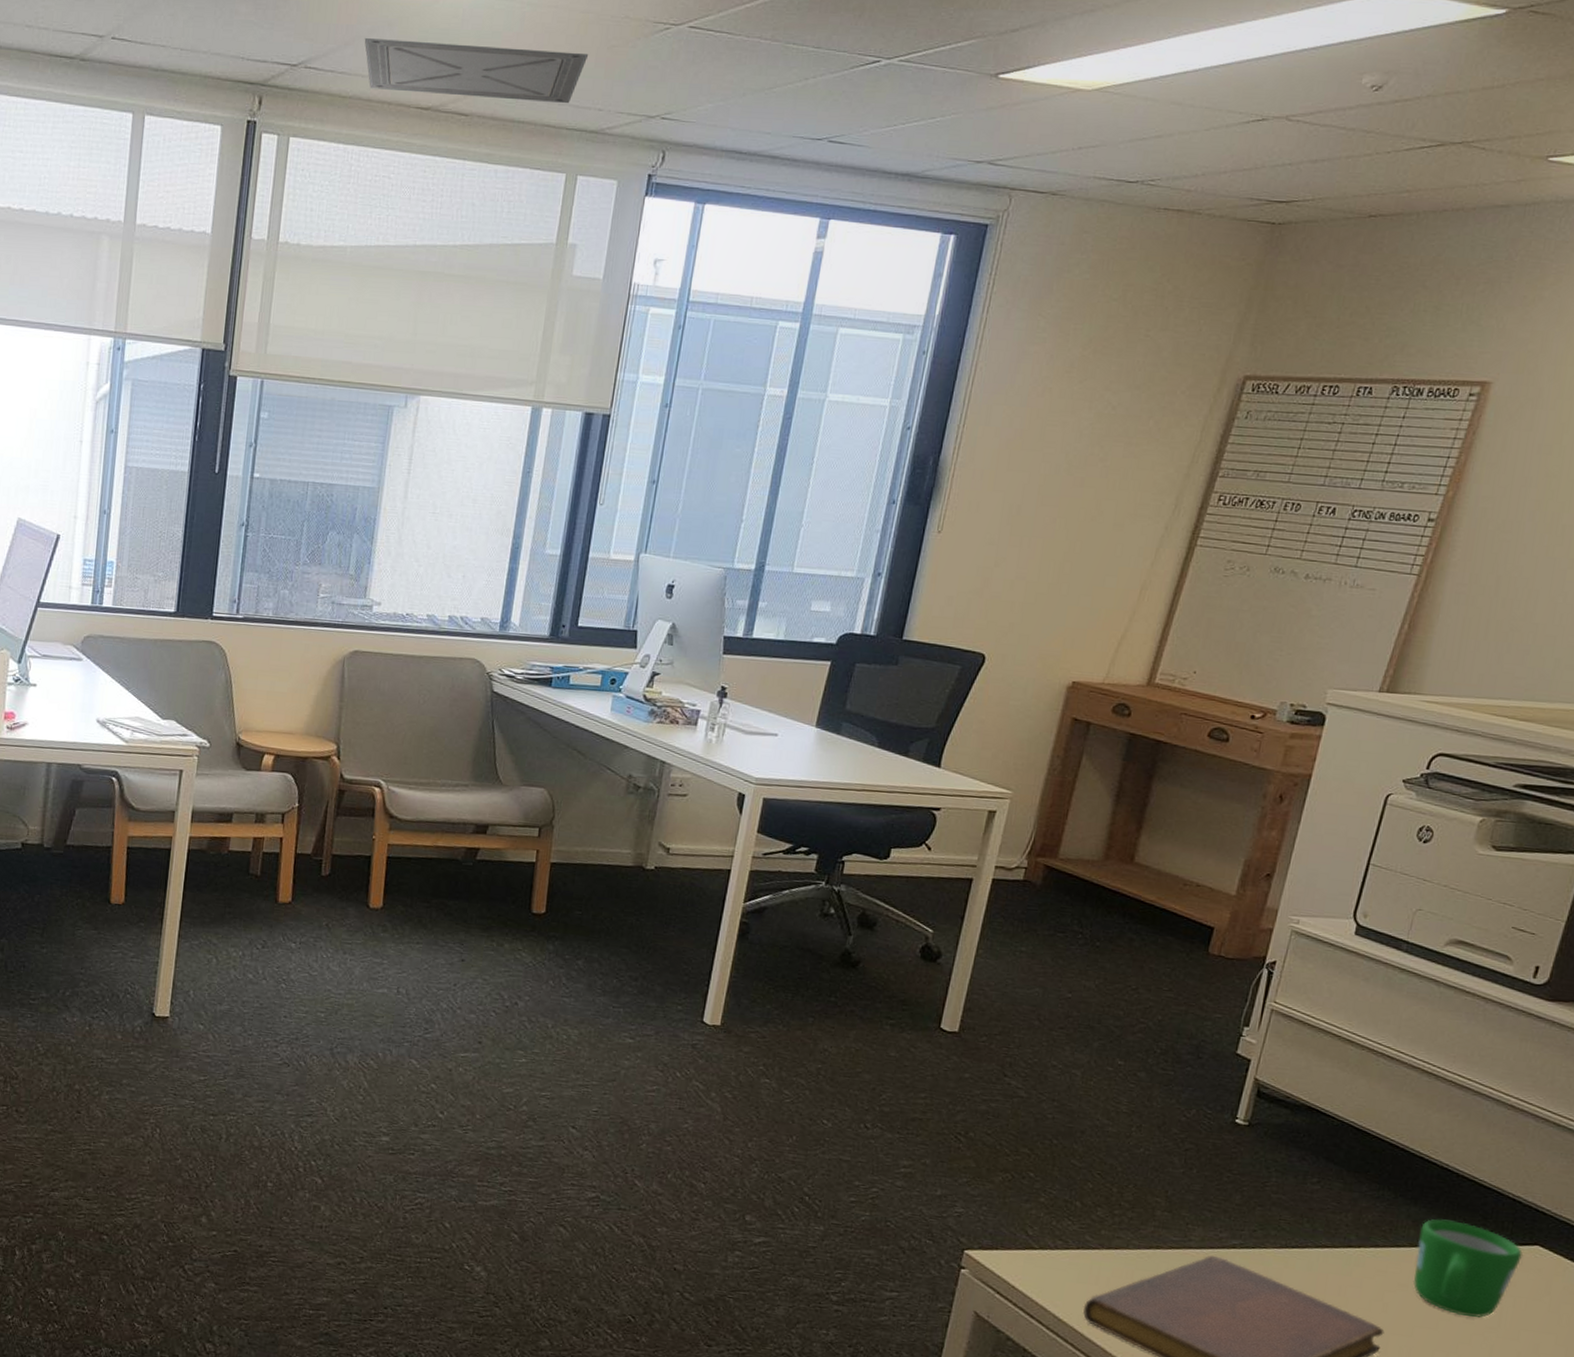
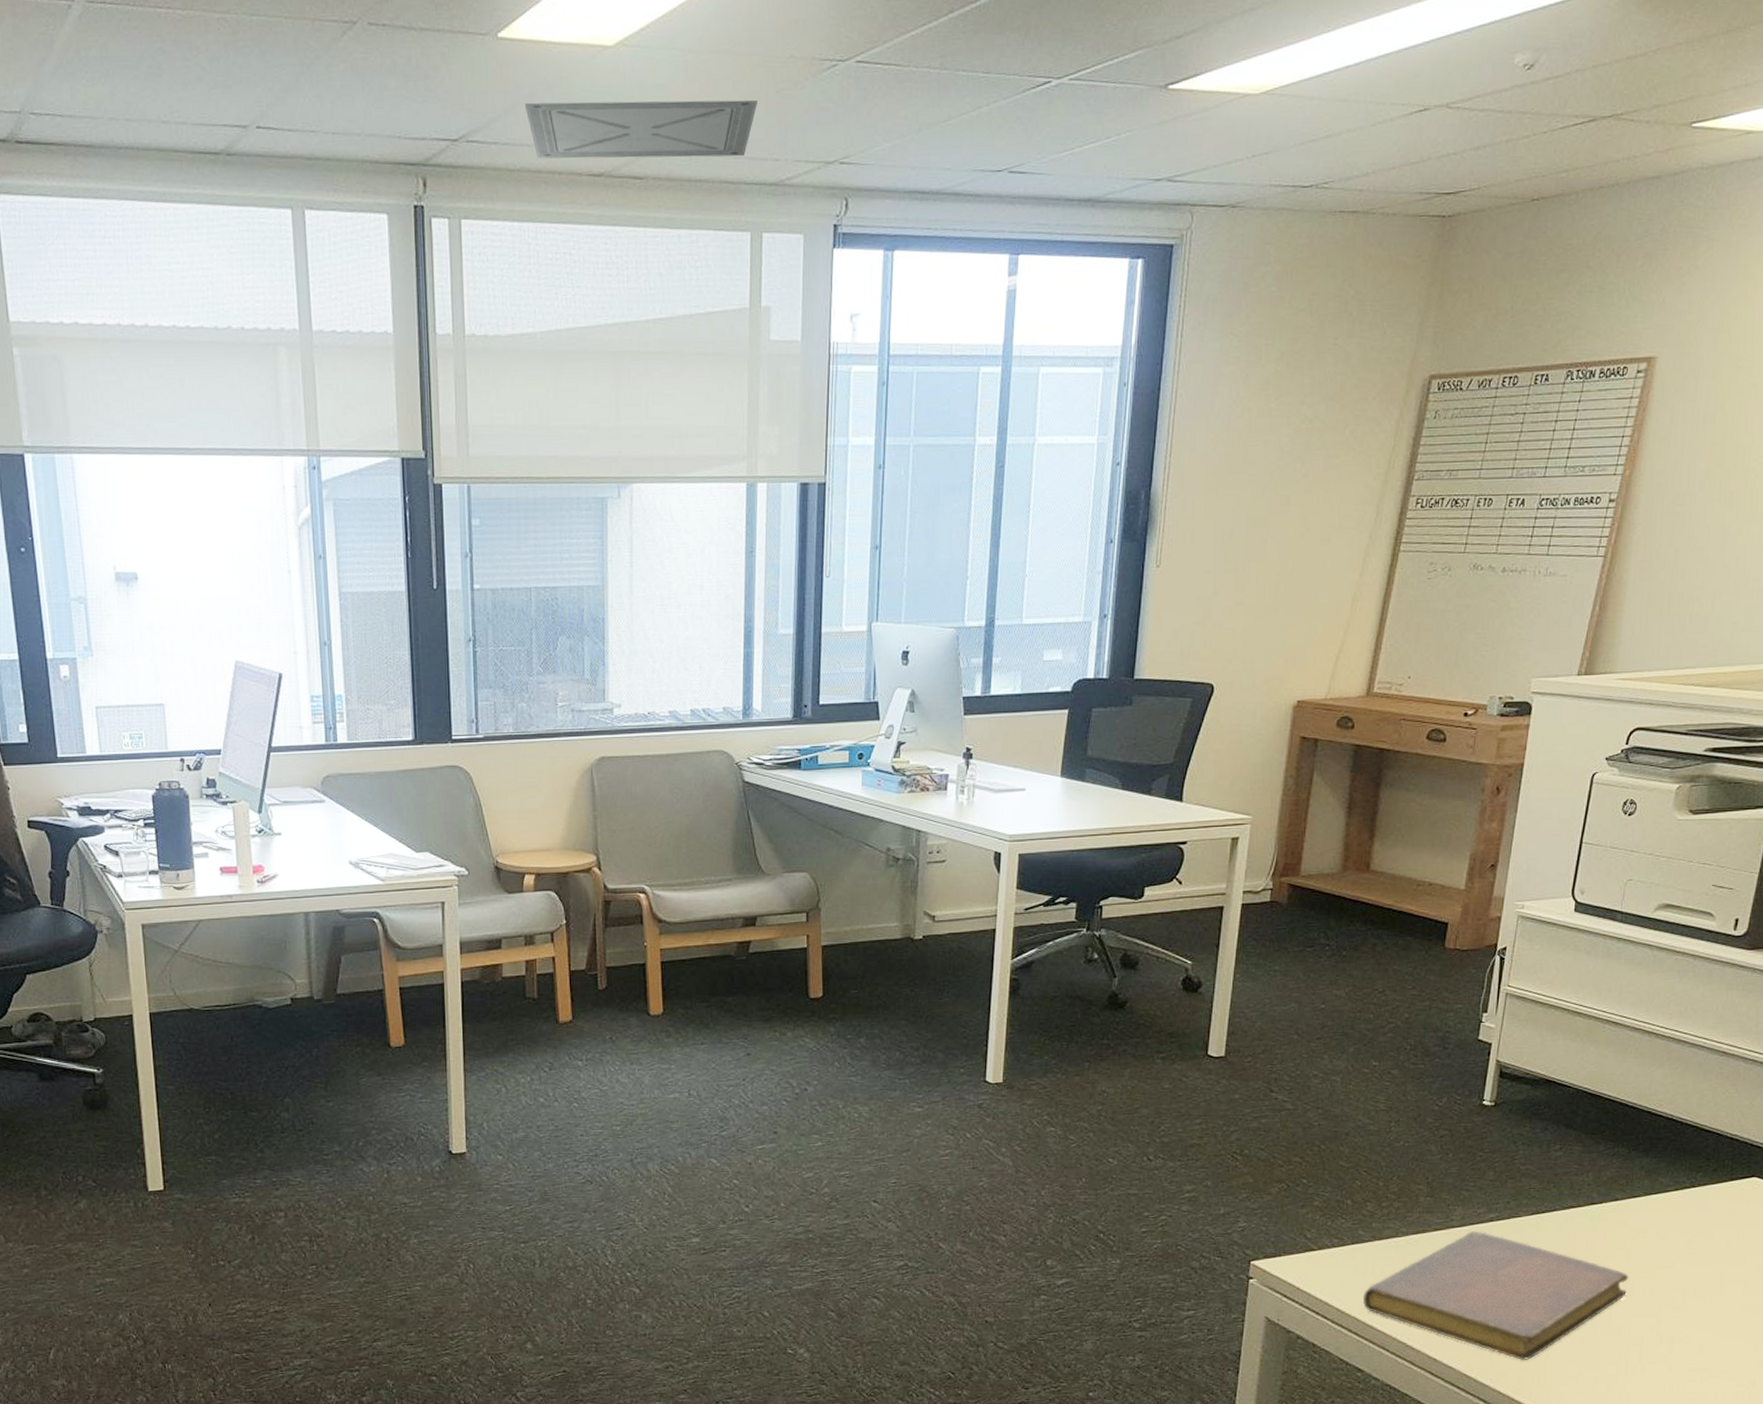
mug: present [1413,1219,1524,1318] -> none [1650,1165,1743,1252]

